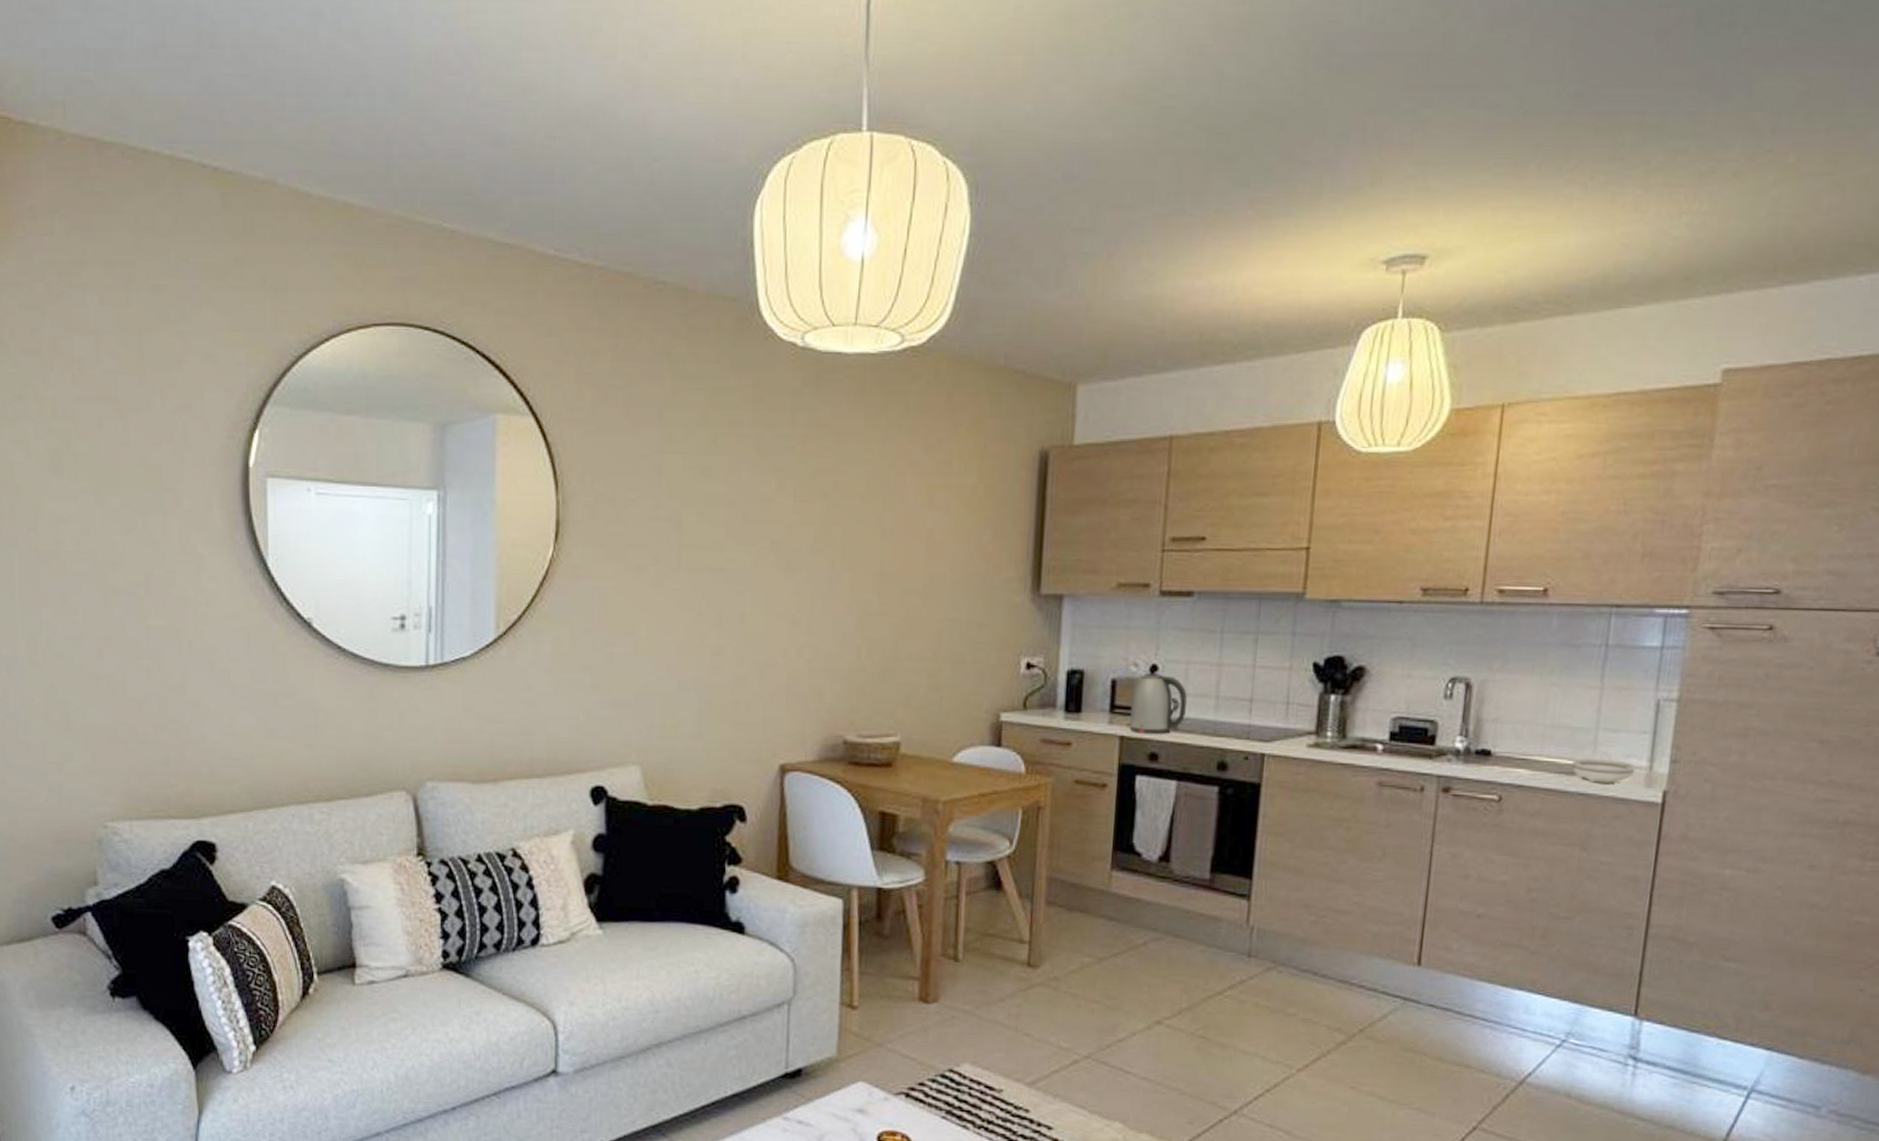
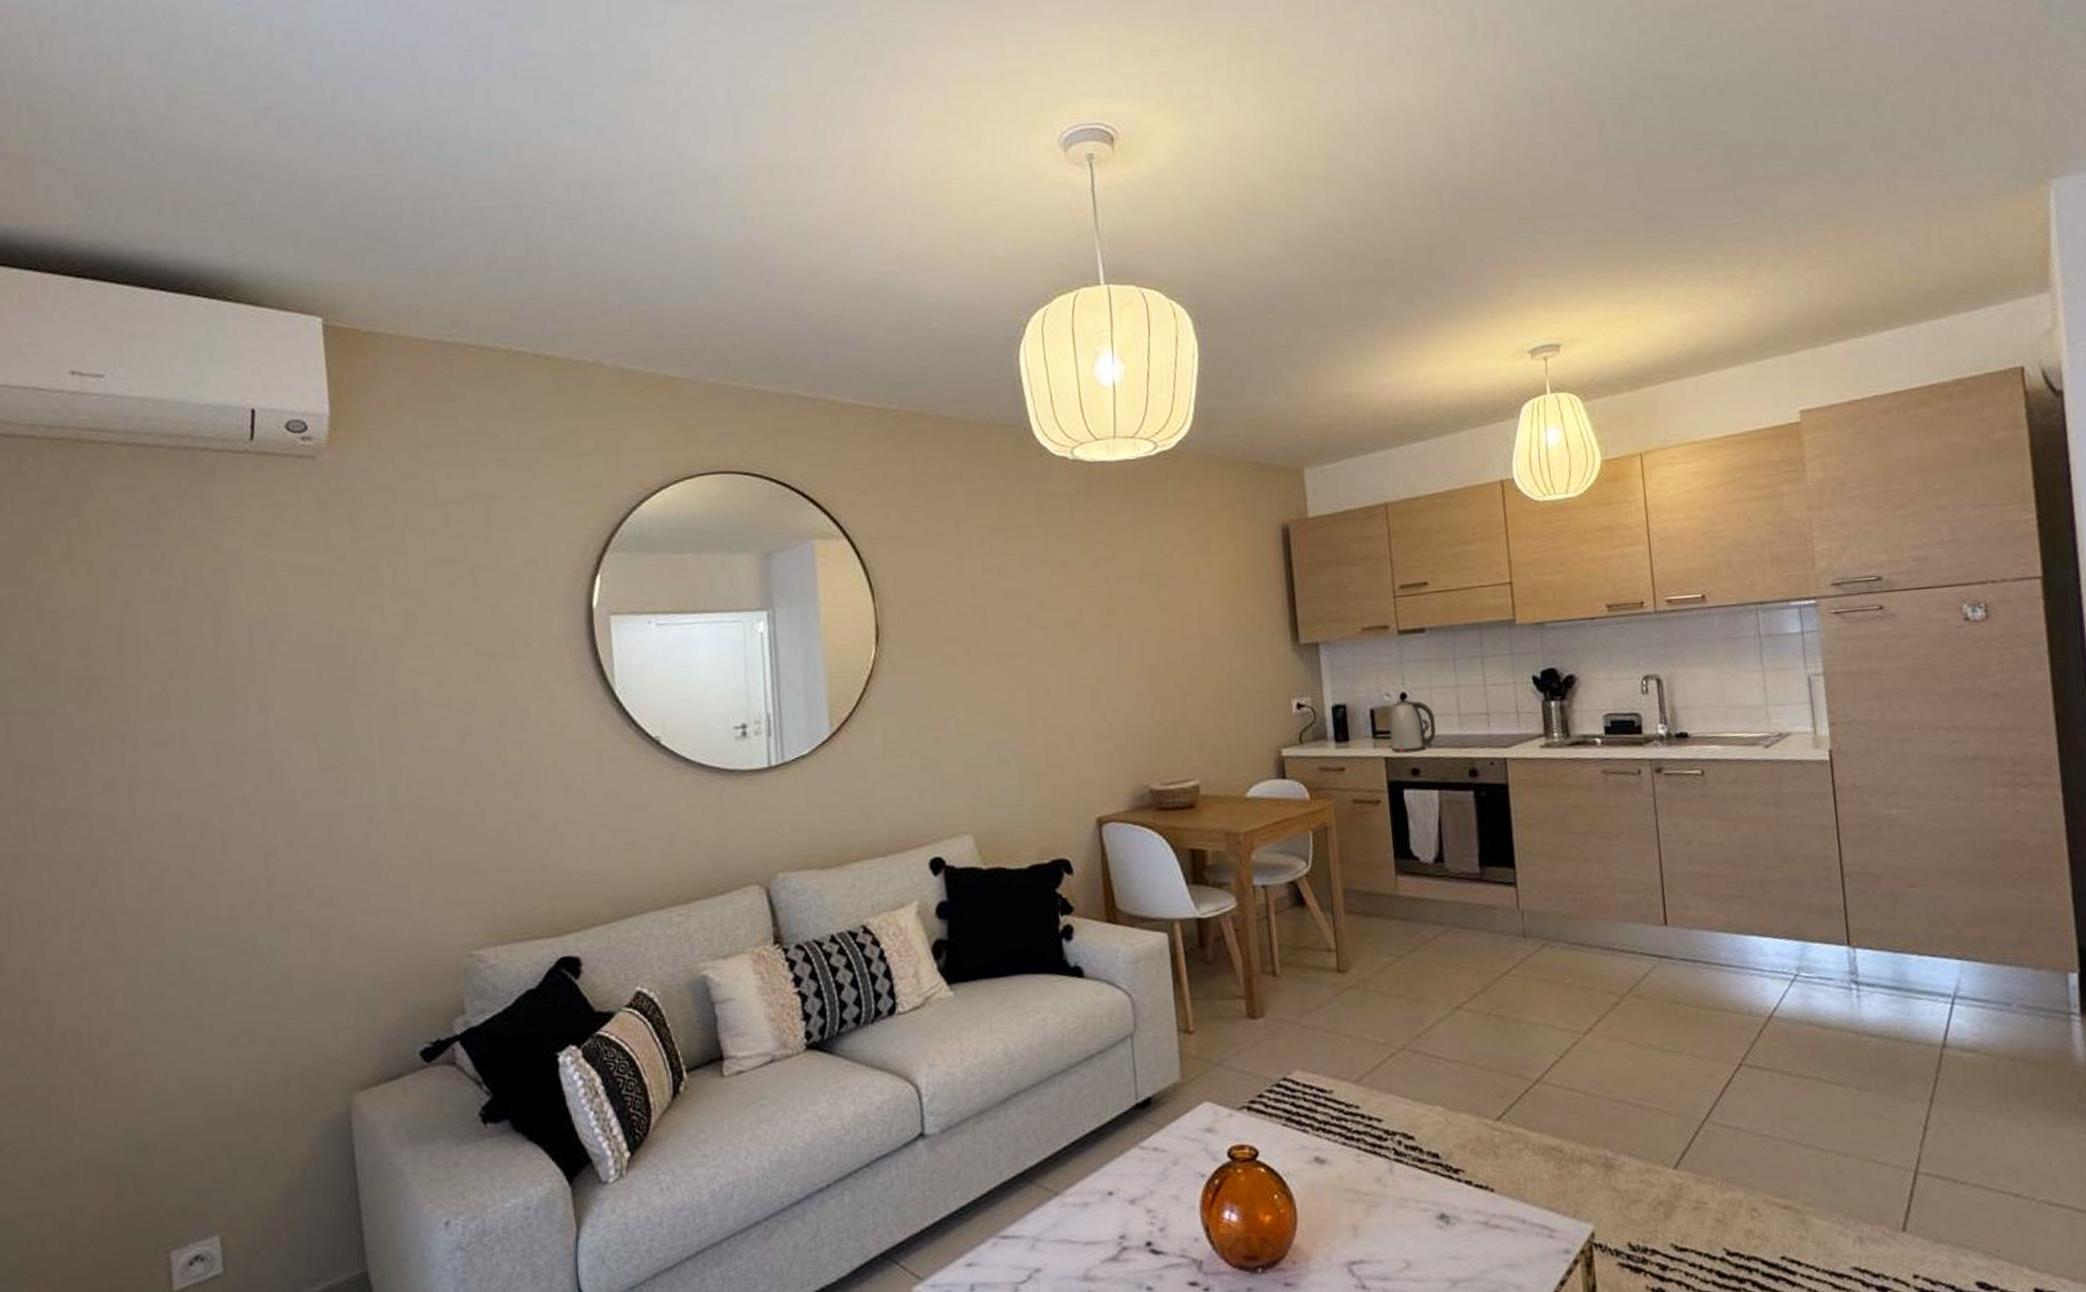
bowl: present [1572,758,1636,783] -> none [1753,729,1804,750]

